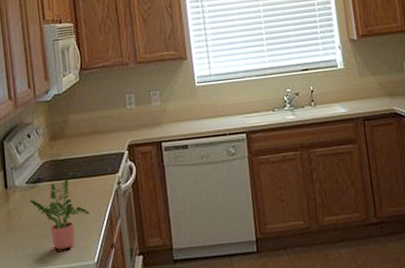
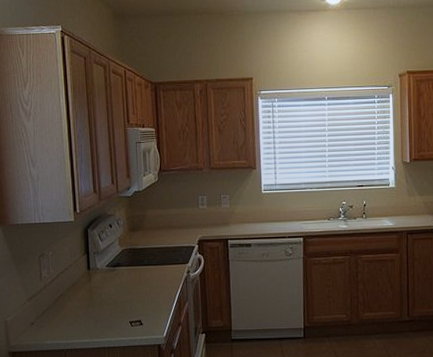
potted plant: present [29,178,90,250] -> none [109,265,161,324]

